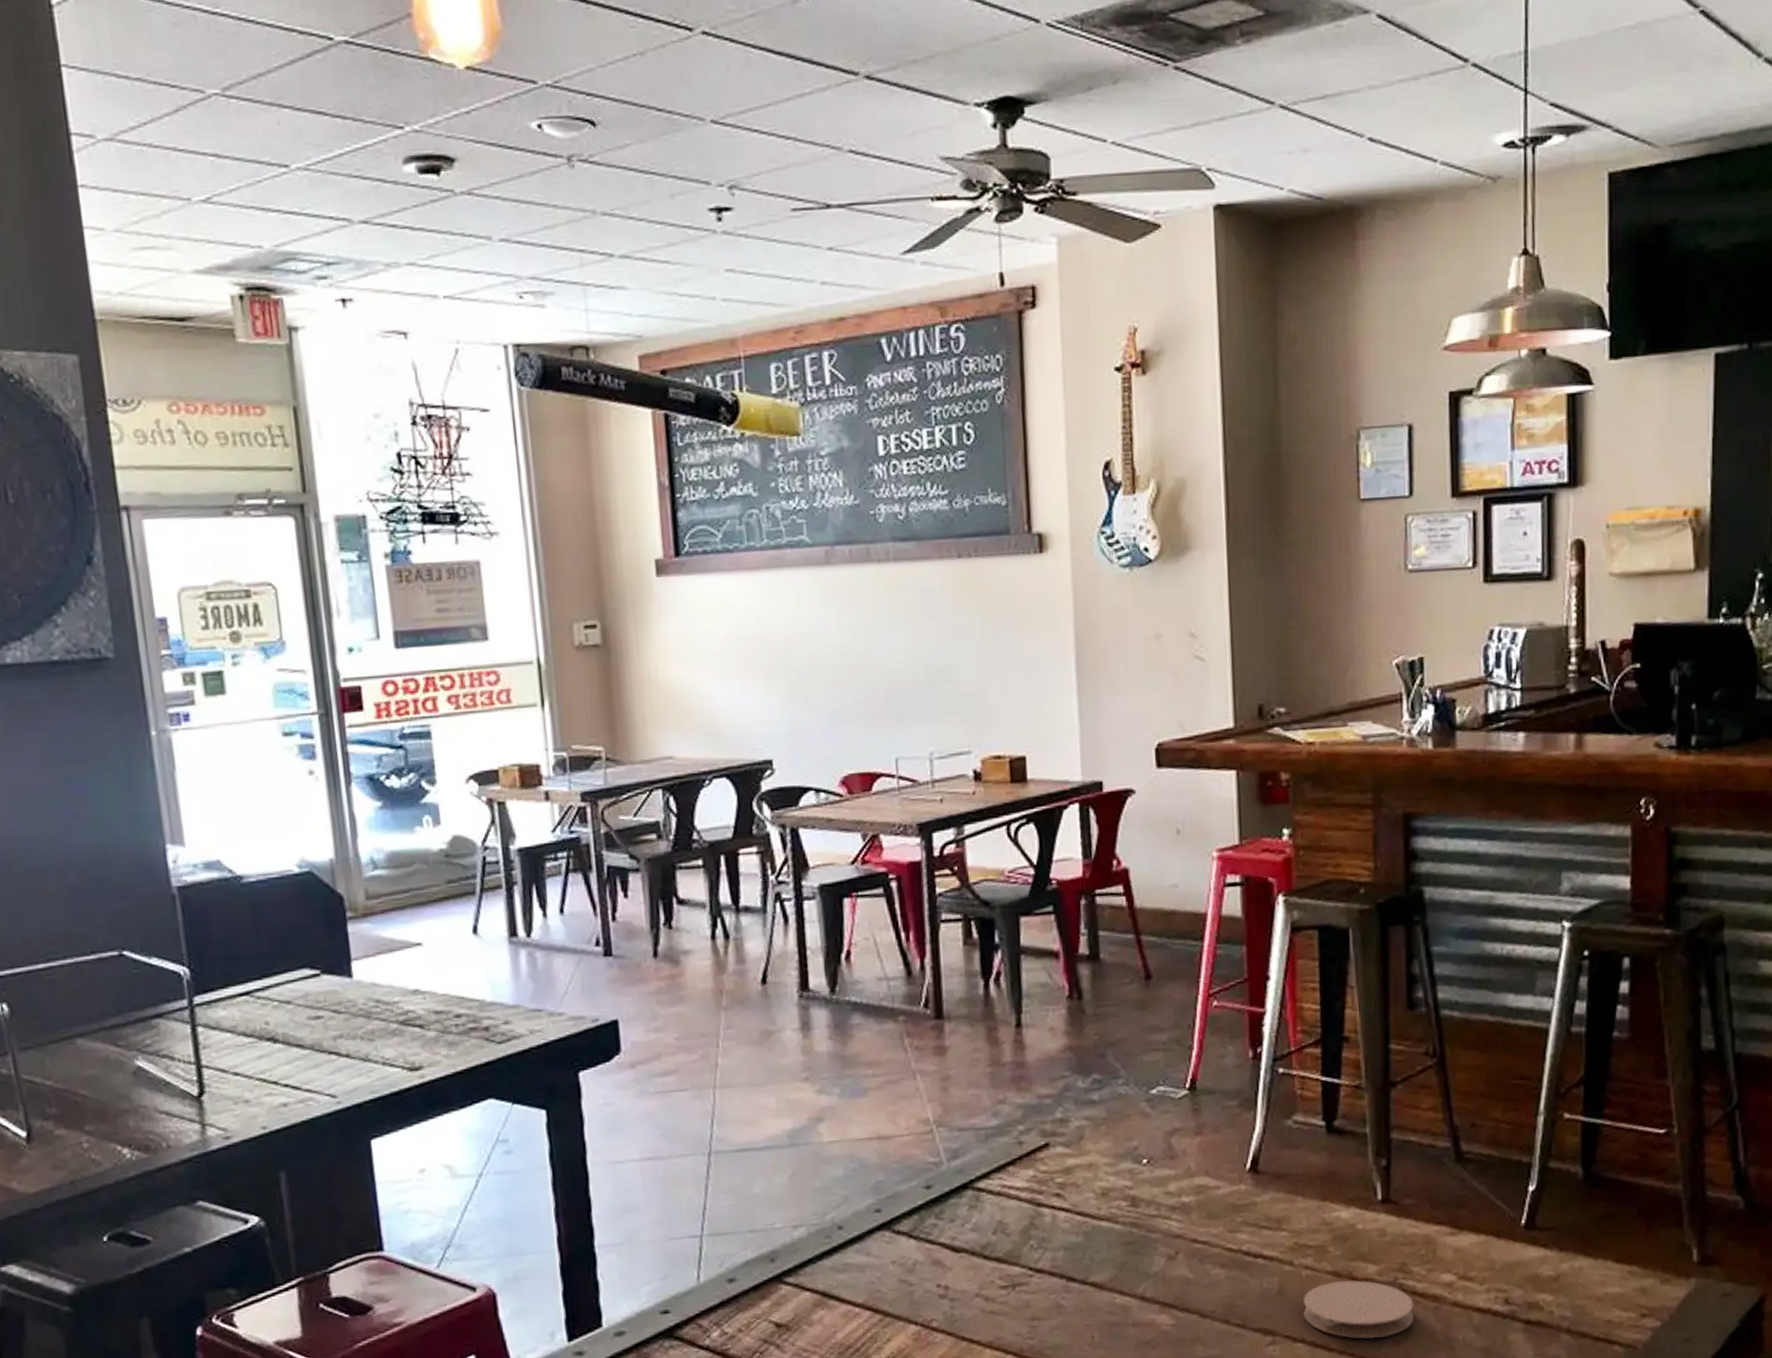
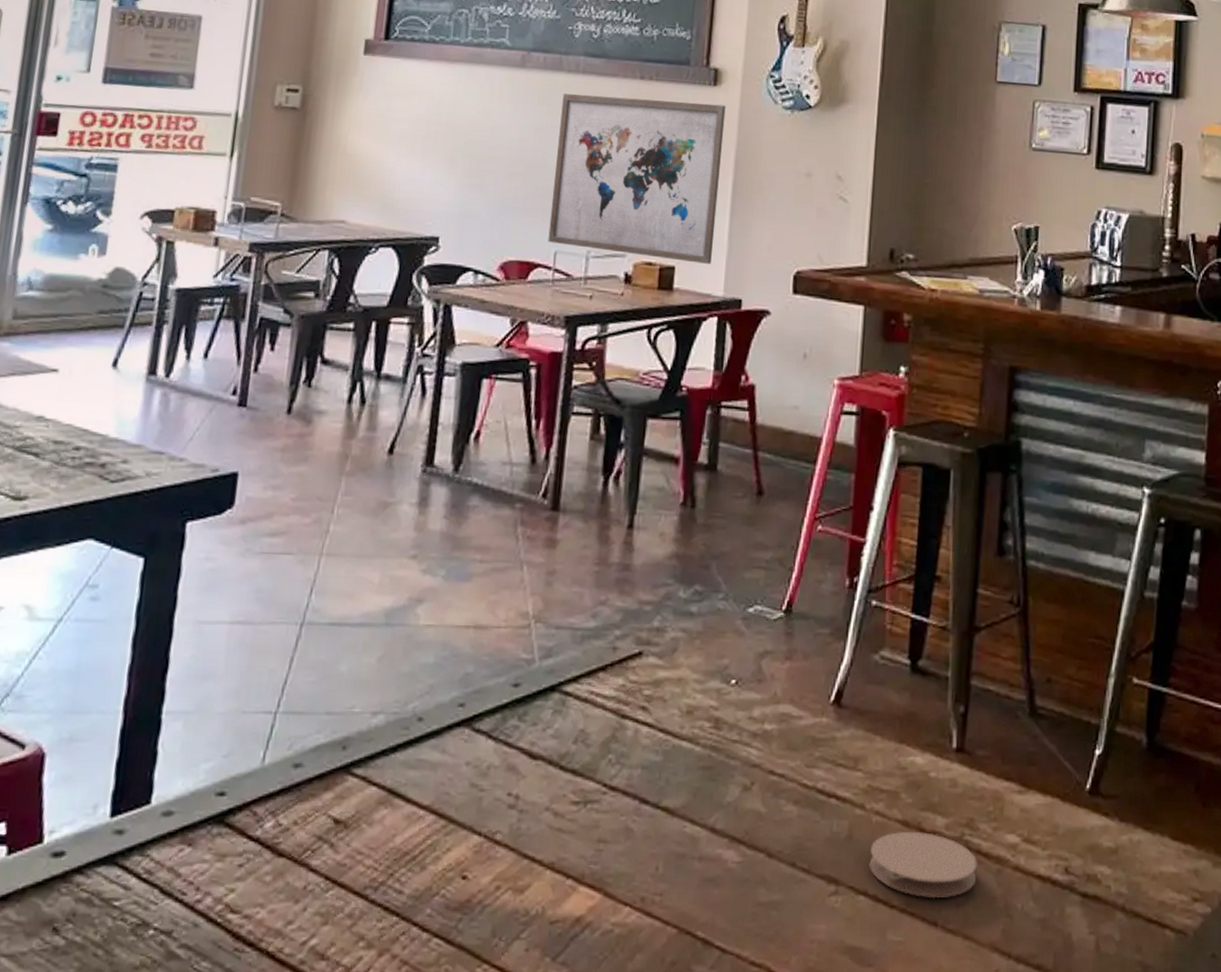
wall art: none [876,573,1064,750] -> present [548,93,726,264]

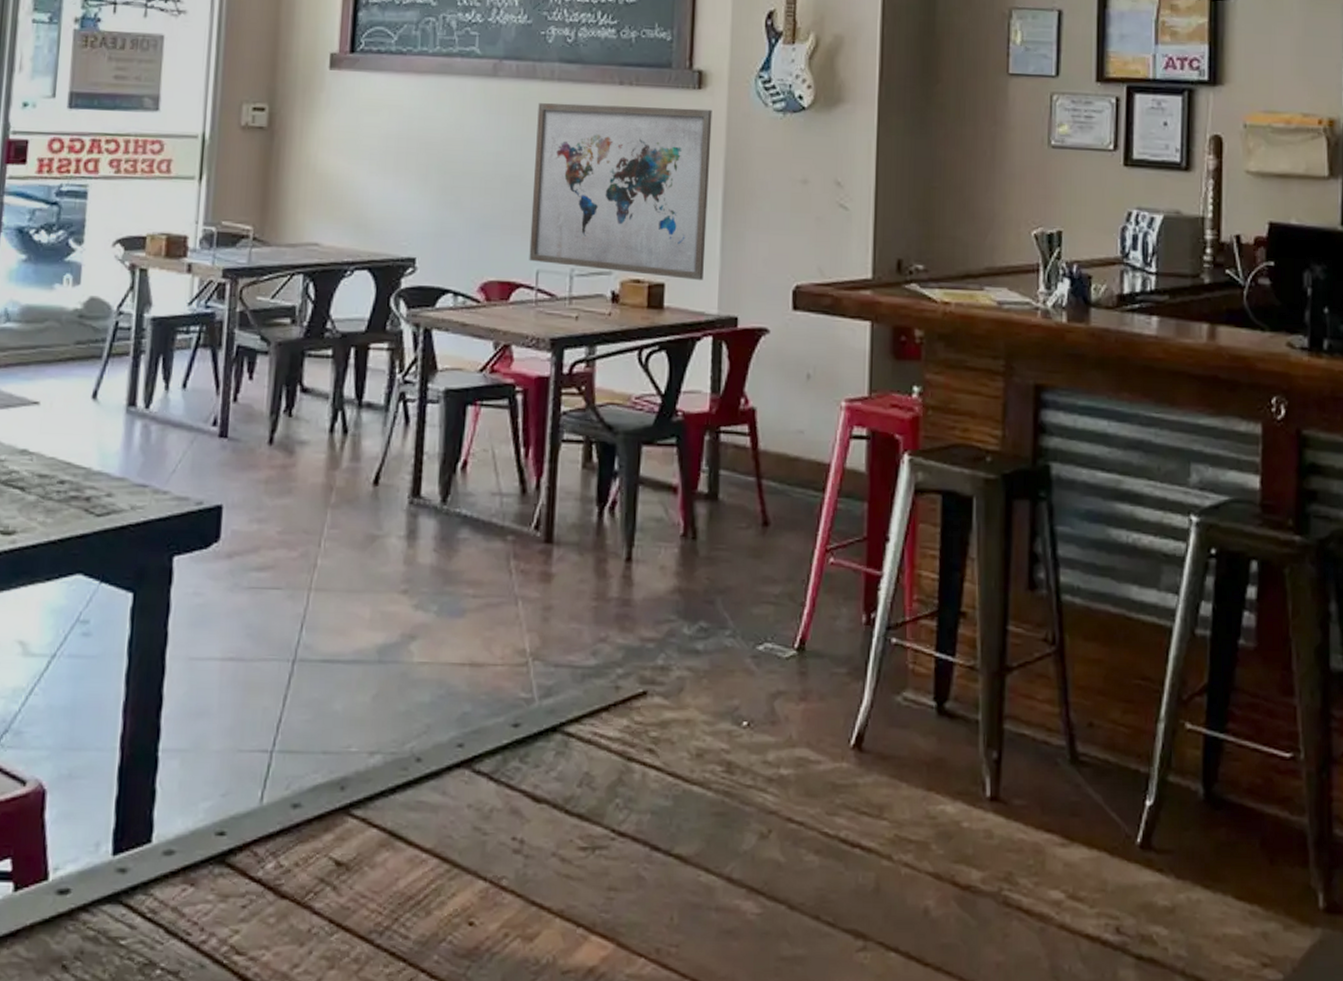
coaster: present [869,831,977,899] -> none [899,885,1018,957]

